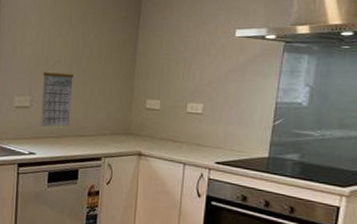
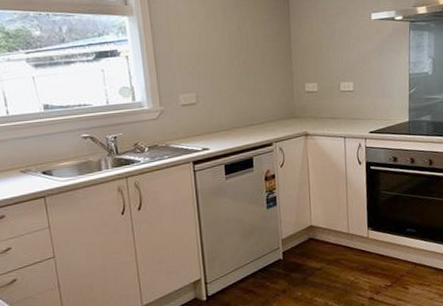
calendar: present [40,62,74,127] -> none [205,55,239,121]

